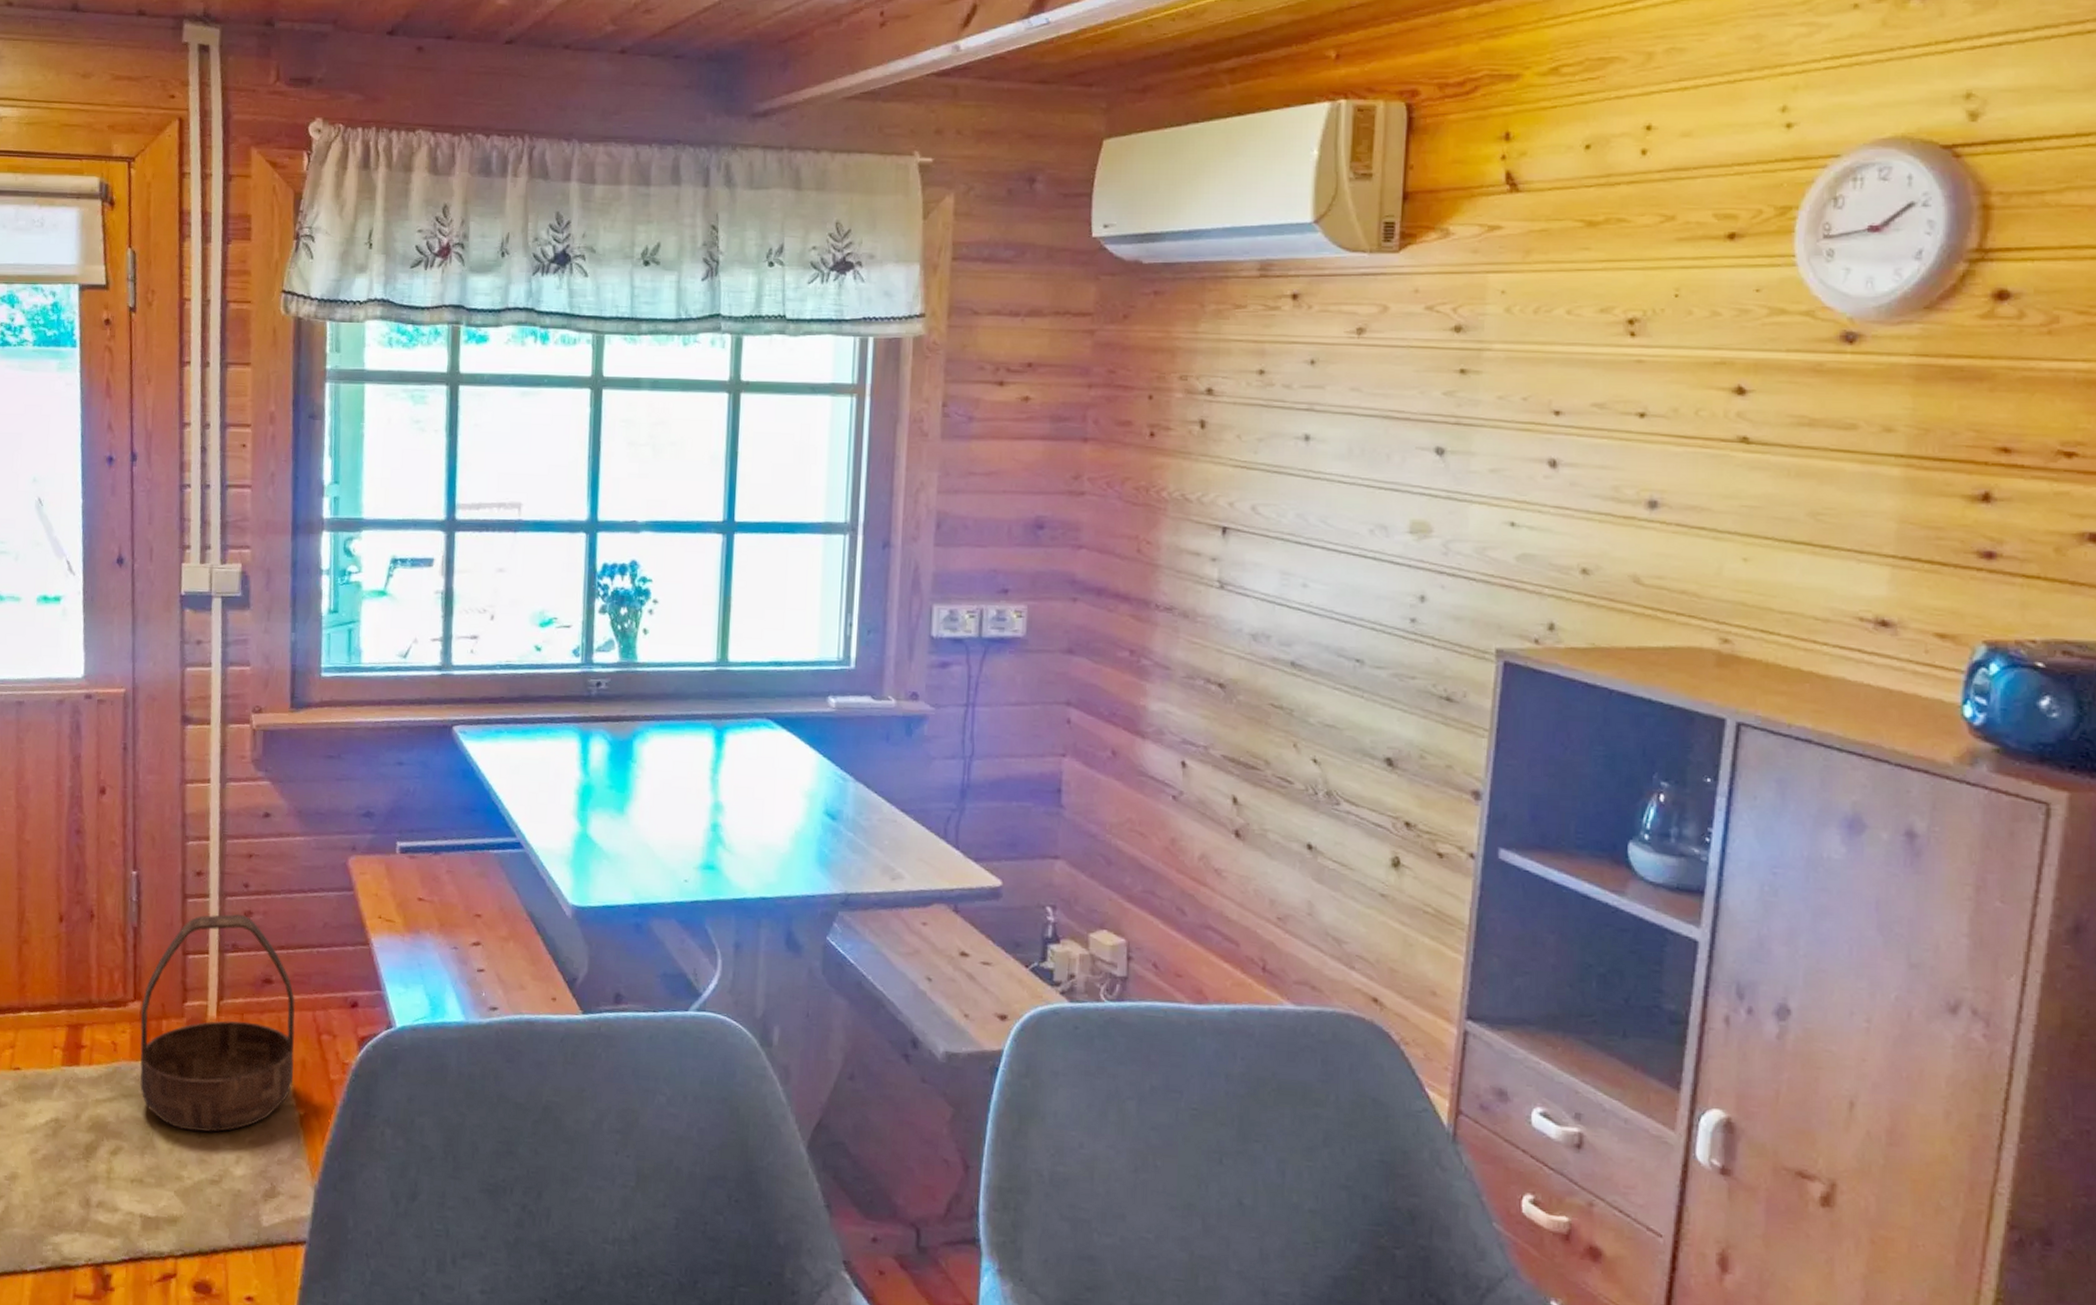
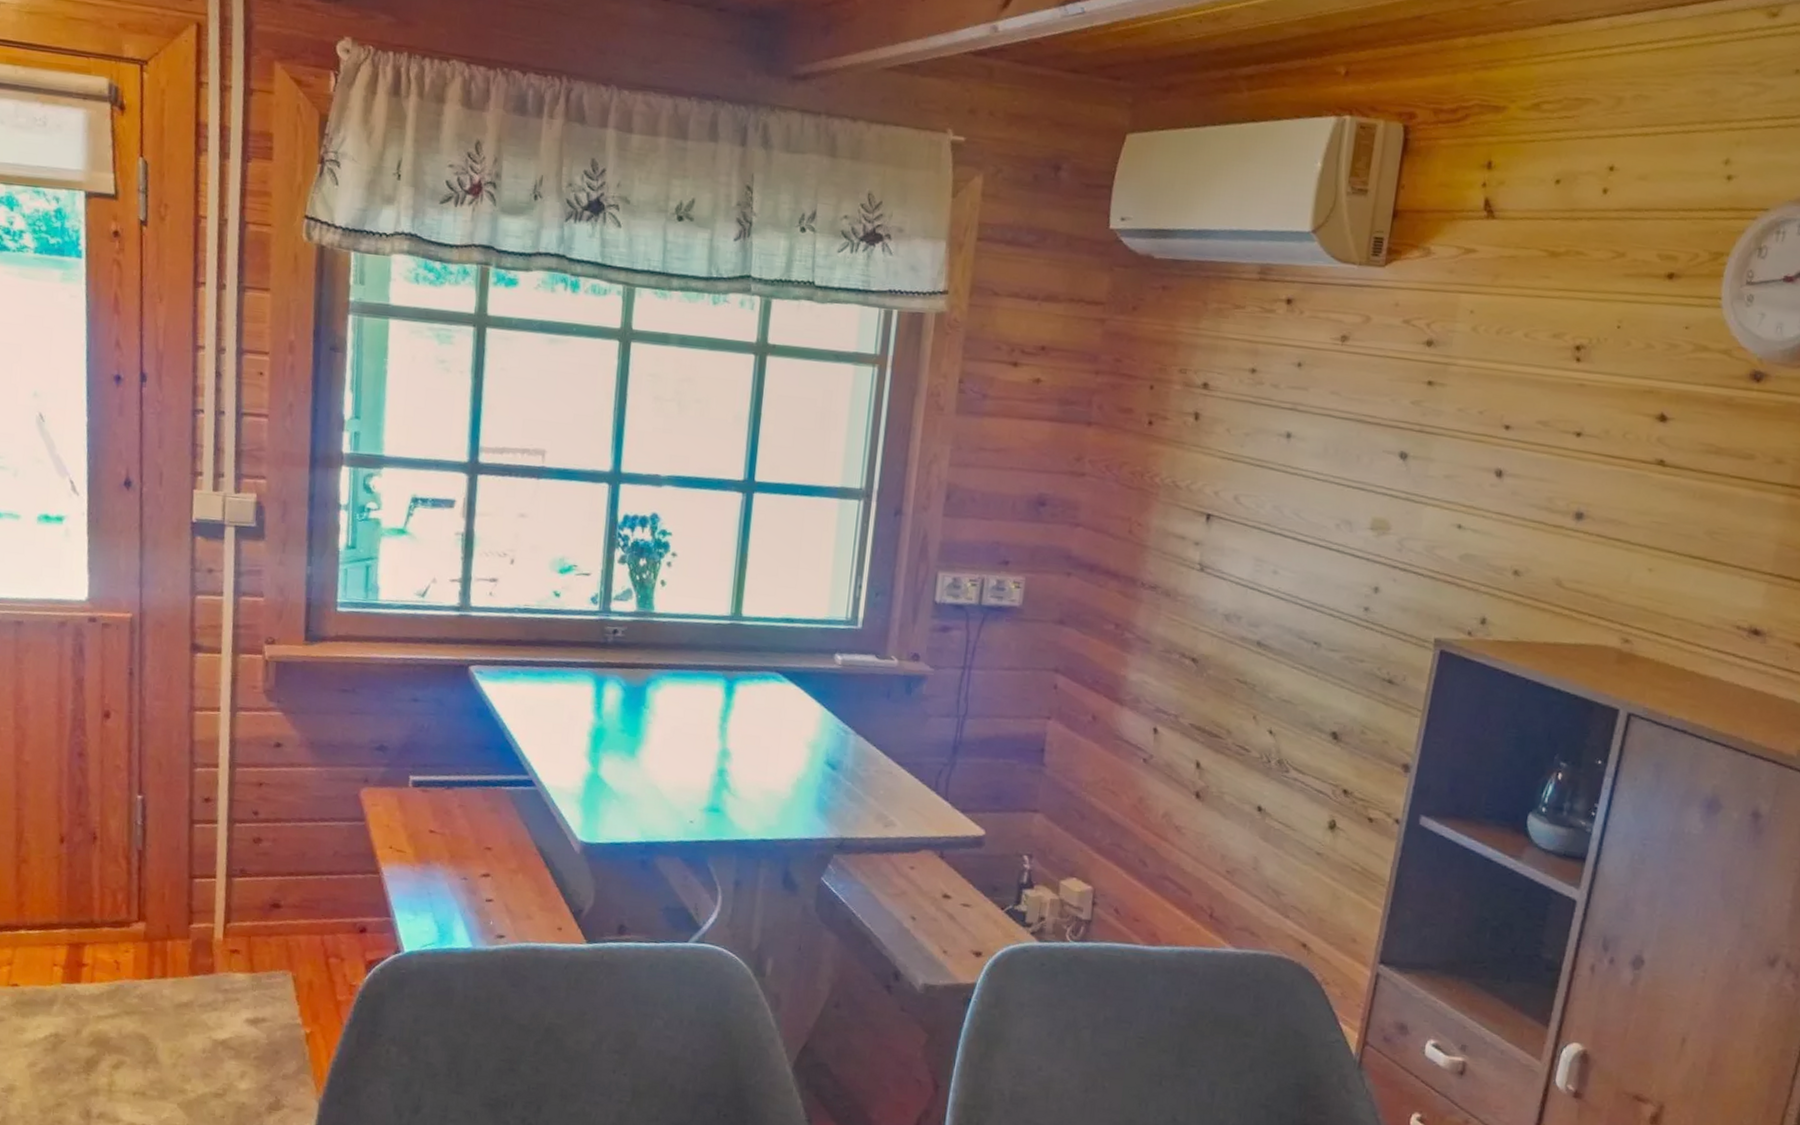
basket: present [140,914,295,1132] -> none [143,840,304,1048]

